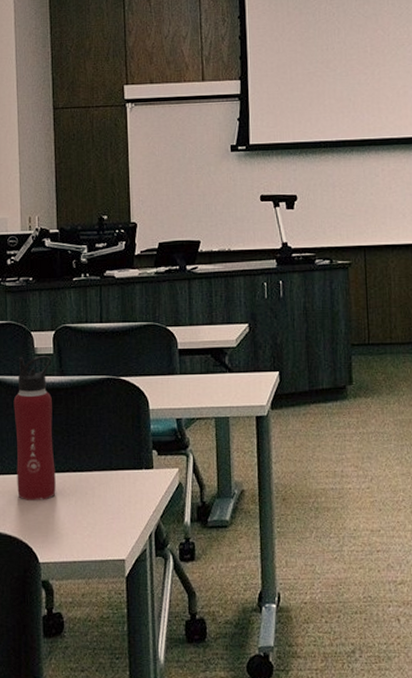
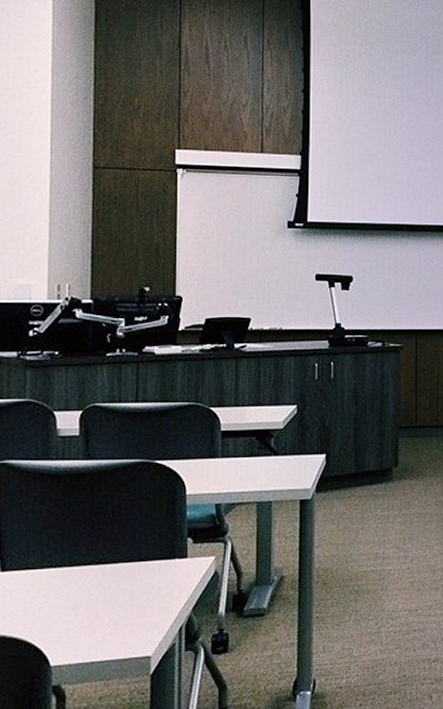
water bottle: present [13,356,56,500] -> none [28,438,77,598]

